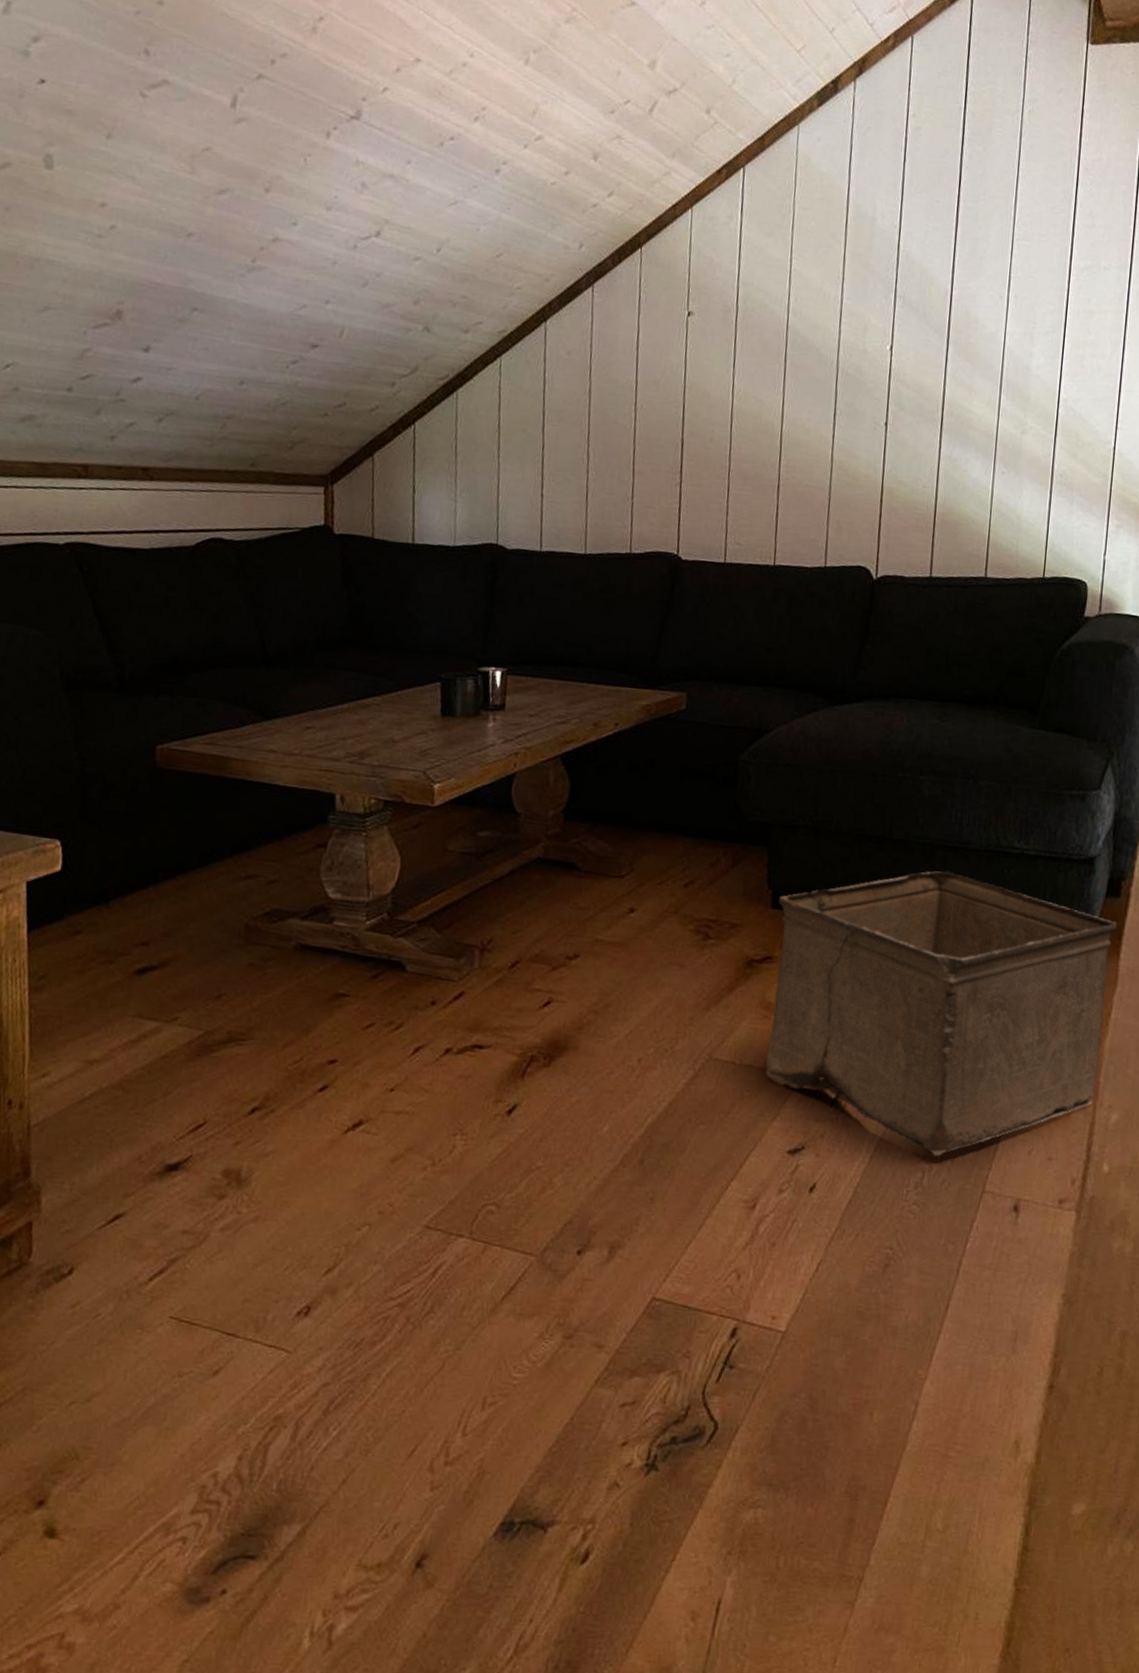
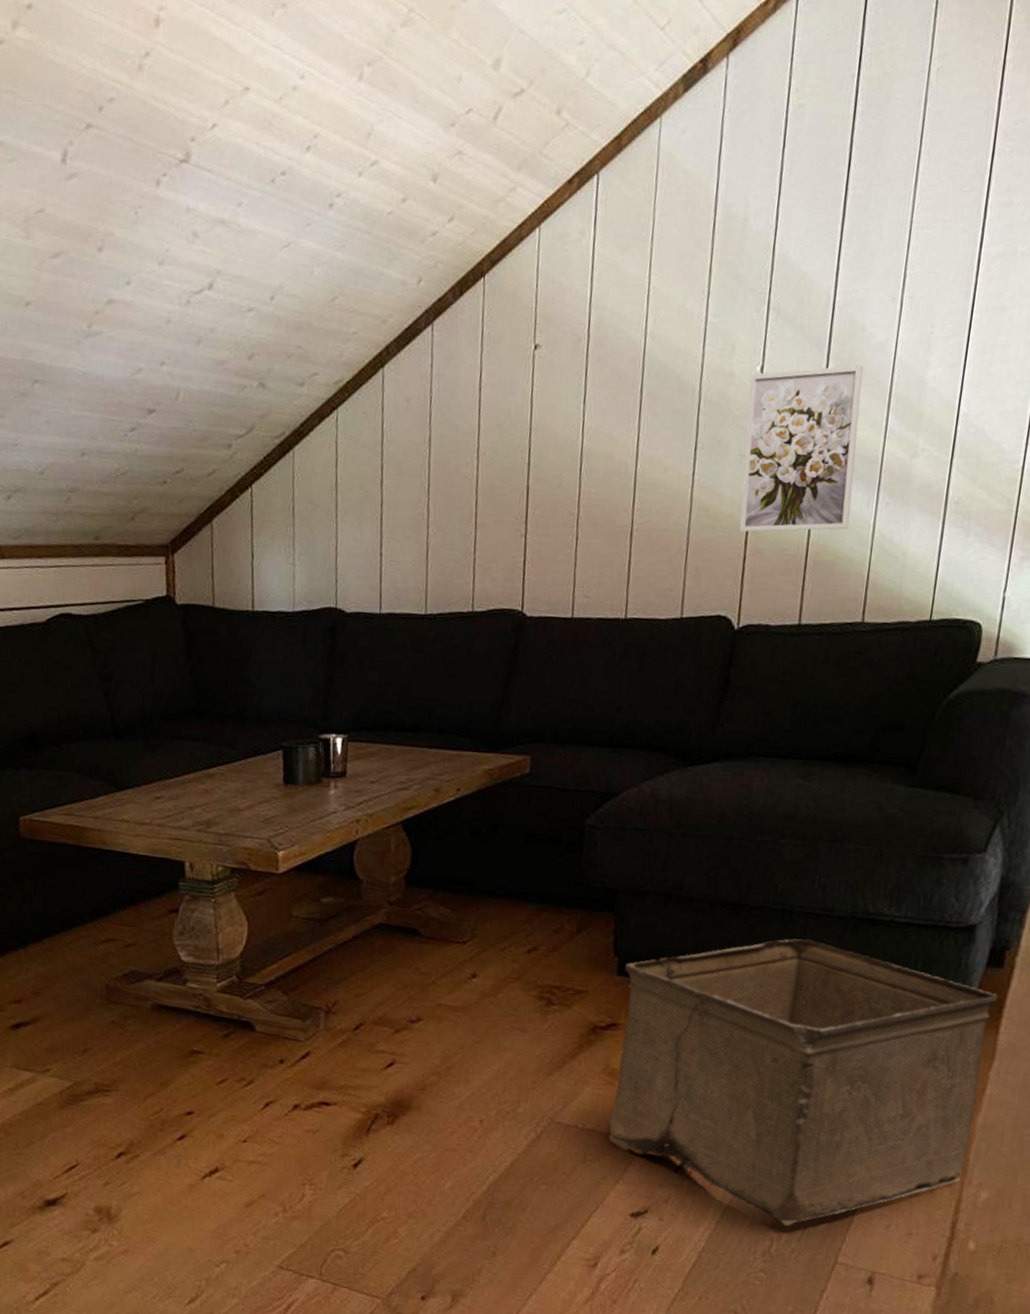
wall art: none [875,350,978,494] -> present [739,365,863,533]

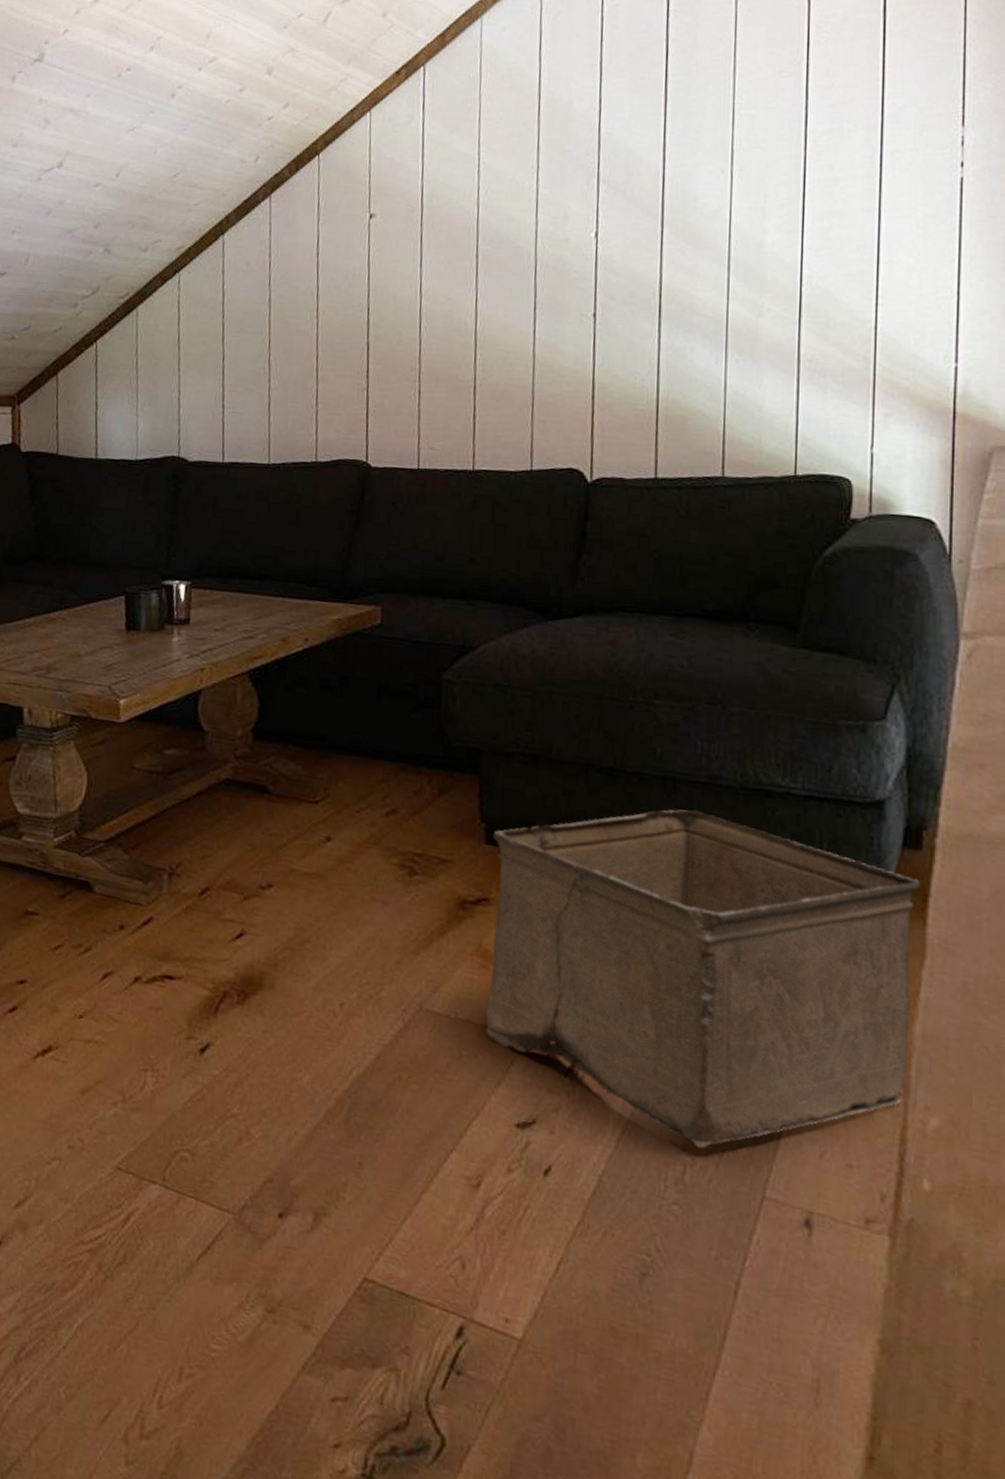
wall art: present [739,365,863,533] -> none [584,231,700,388]

